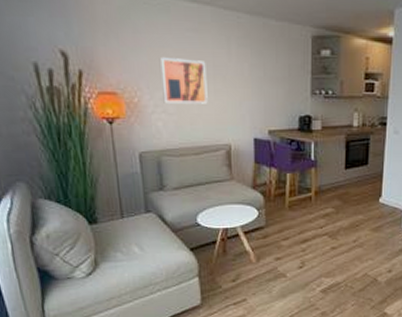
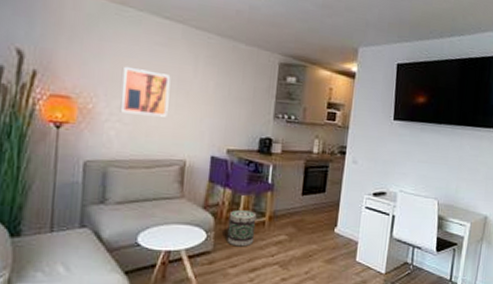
basket: none [277,188,303,221] -> present [226,210,257,247]

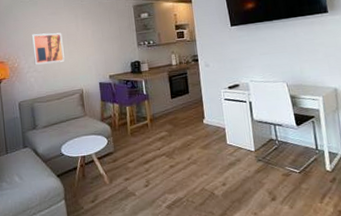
basket: present [226,210,257,247] -> none [120,117,143,146]

